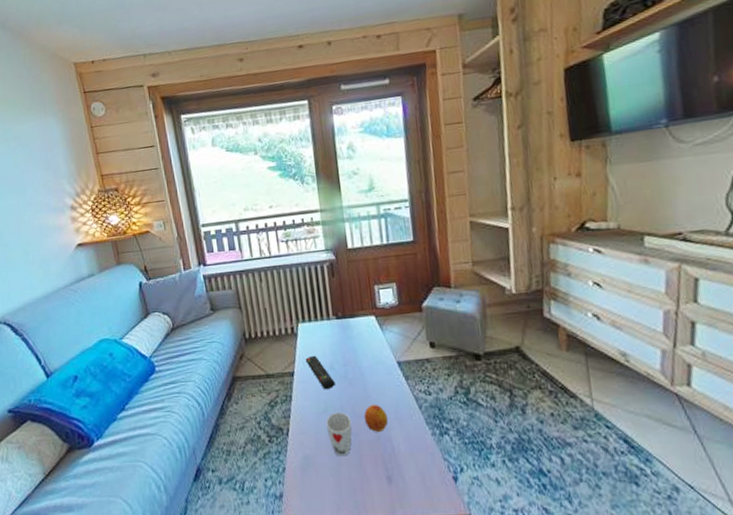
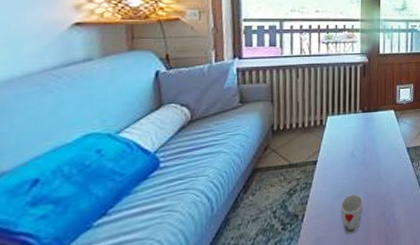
remote control: present [305,355,335,390] -> none [329,144,354,175]
fruit: present [364,404,388,432] -> none [374,184,394,209]

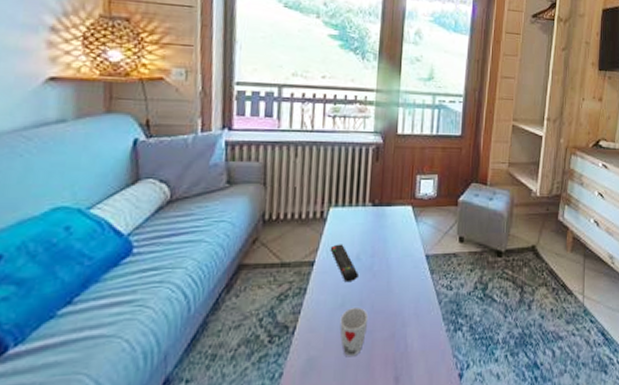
remote control: none [329,144,354,175] -> present [330,244,358,283]

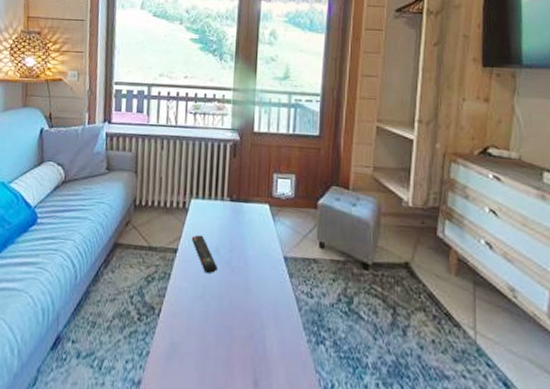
cup: present [340,308,369,357] -> none [200,300,228,350]

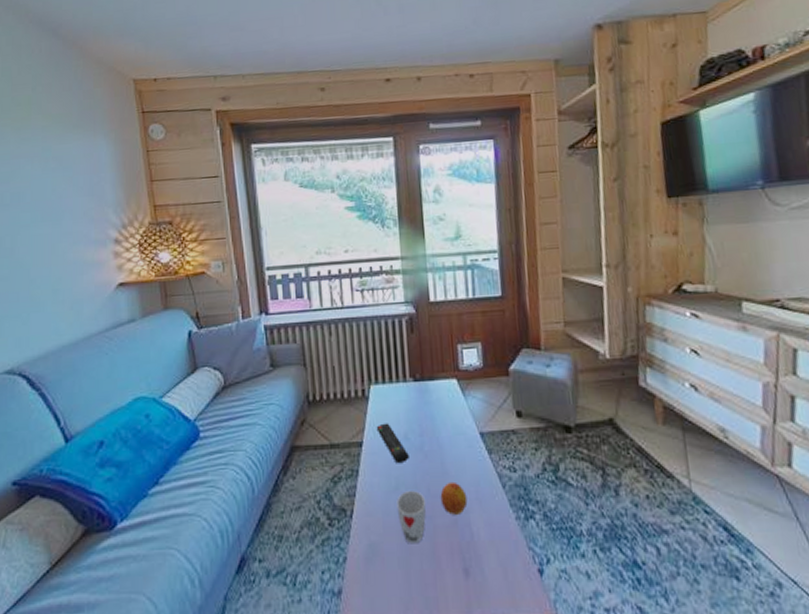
cup: none [200,300,228,350] -> present [396,491,426,544]
fruit: none [240,297,265,329] -> present [440,481,468,515]

